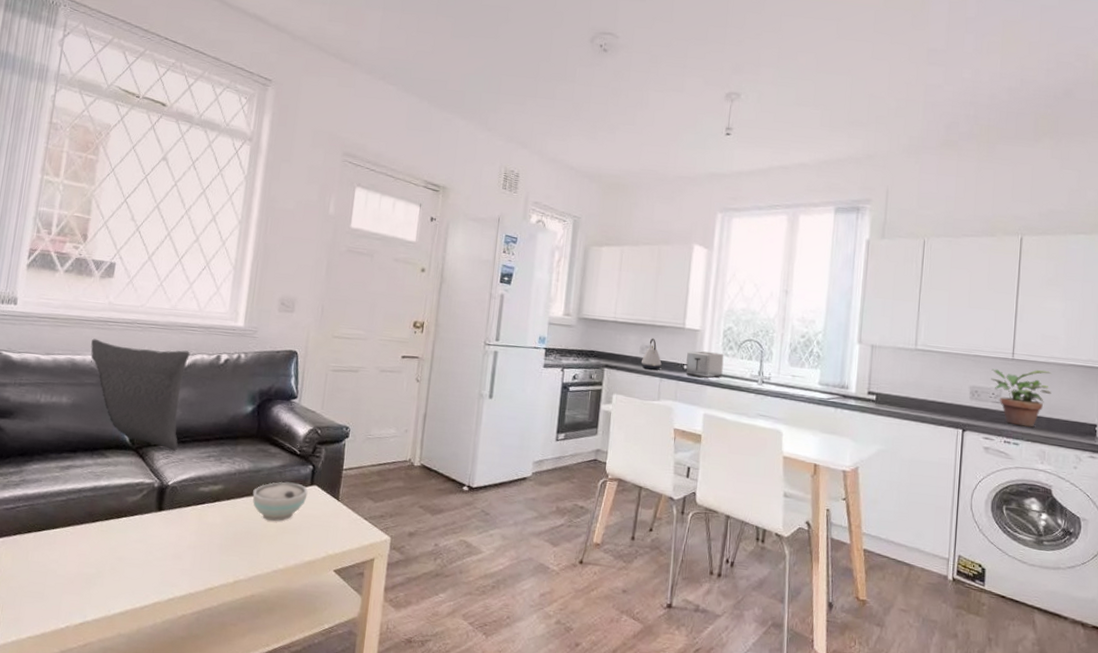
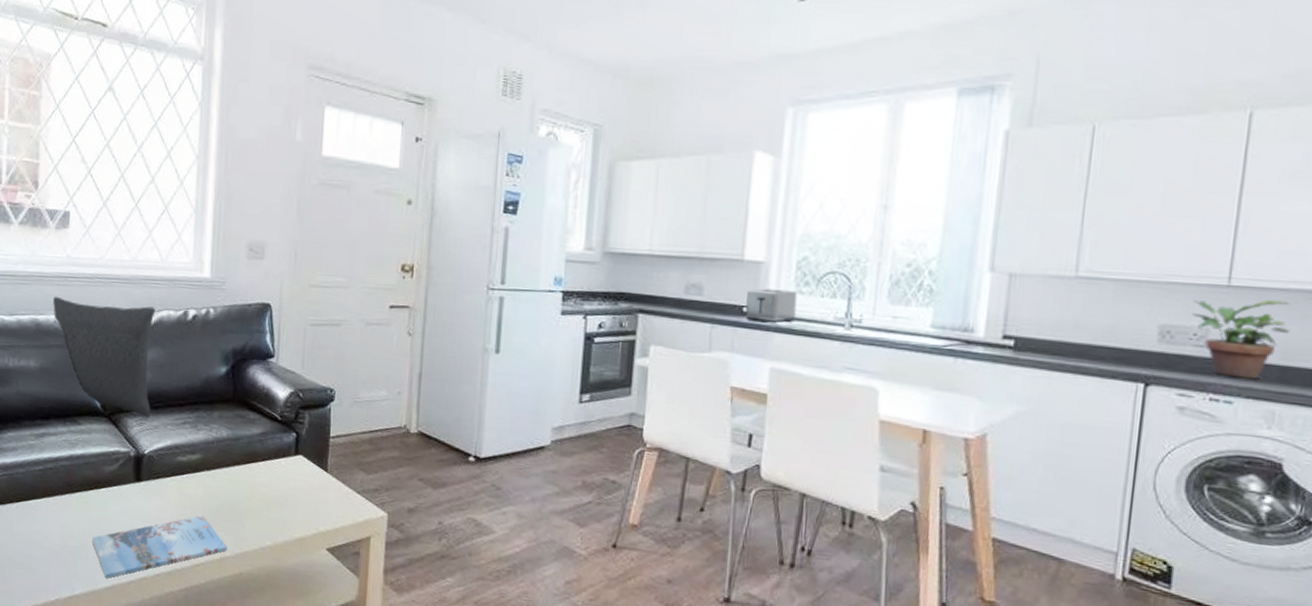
magazine: none [109,541,242,604] -> present [92,515,228,578]
bowl: present [252,482,308,521] -> none [233,451,293,494]
kettle: present [641,338,662,370] -> none [685,274,713,314]

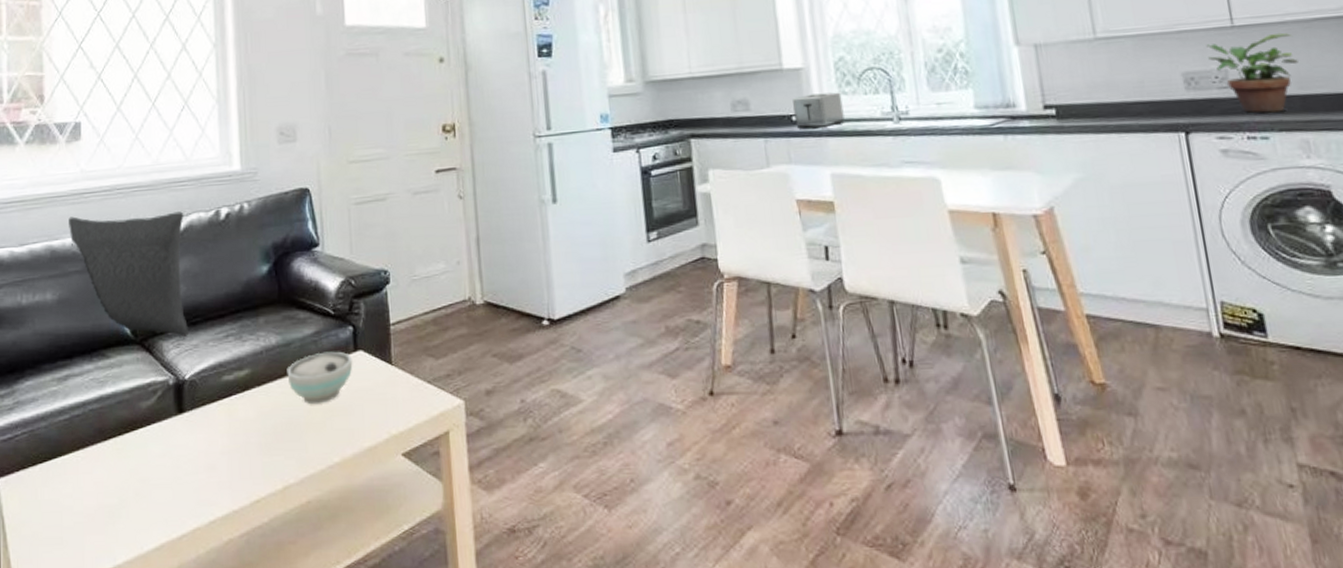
magazine: present [92,515,228,578] -> none [133,439,291,537]
bowl: none [233,451,293,494] -> present [287,351,353,404]

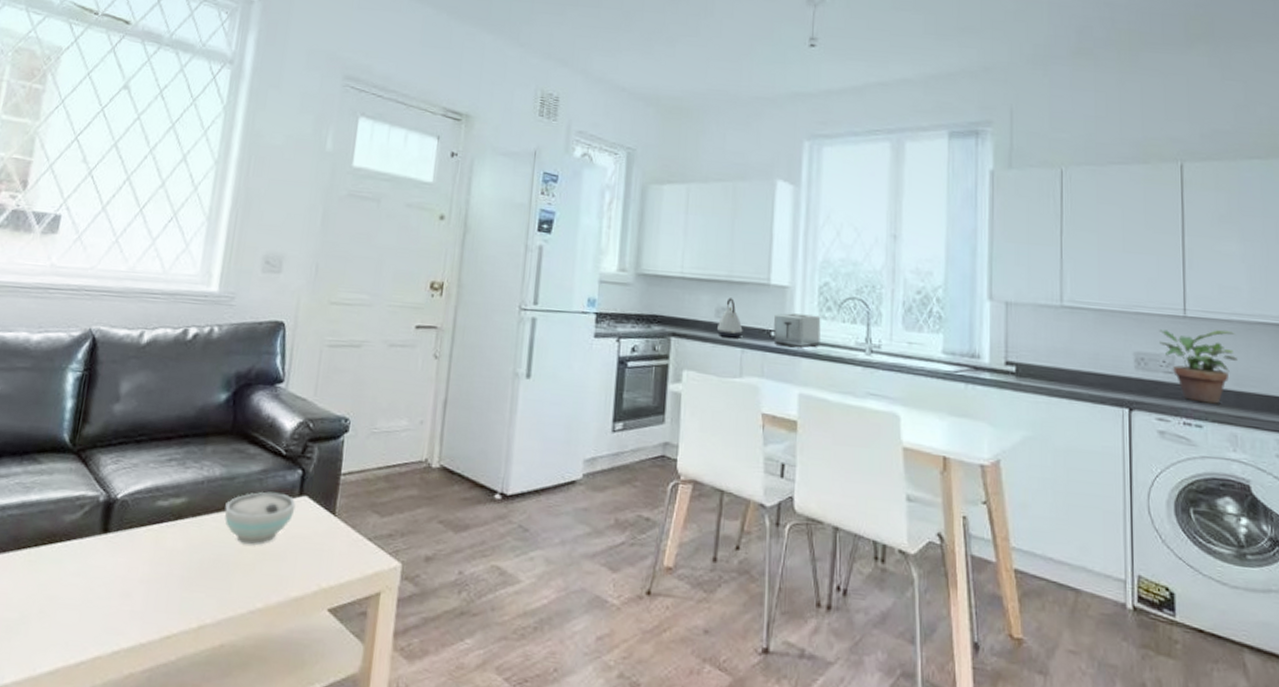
pillow: present [69,211,188,337] -> none [25,310,150,454]
kettle: none [735,89,763,130] -> present [716,298,743,338]

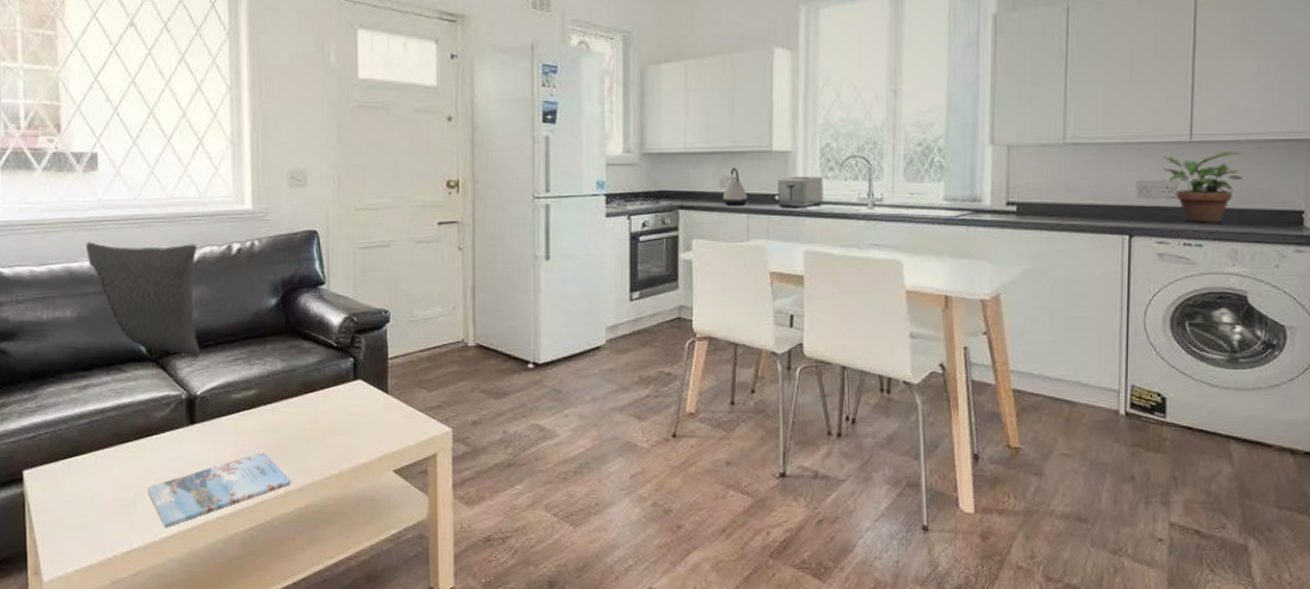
pillow: none [25,310,150,454] -> present [86,242,200,357]
magazine: none [36,572,208,660] -> present [148,451,292,527]
bowl: present [224,491,296,545] -> none [291,379,352,423]

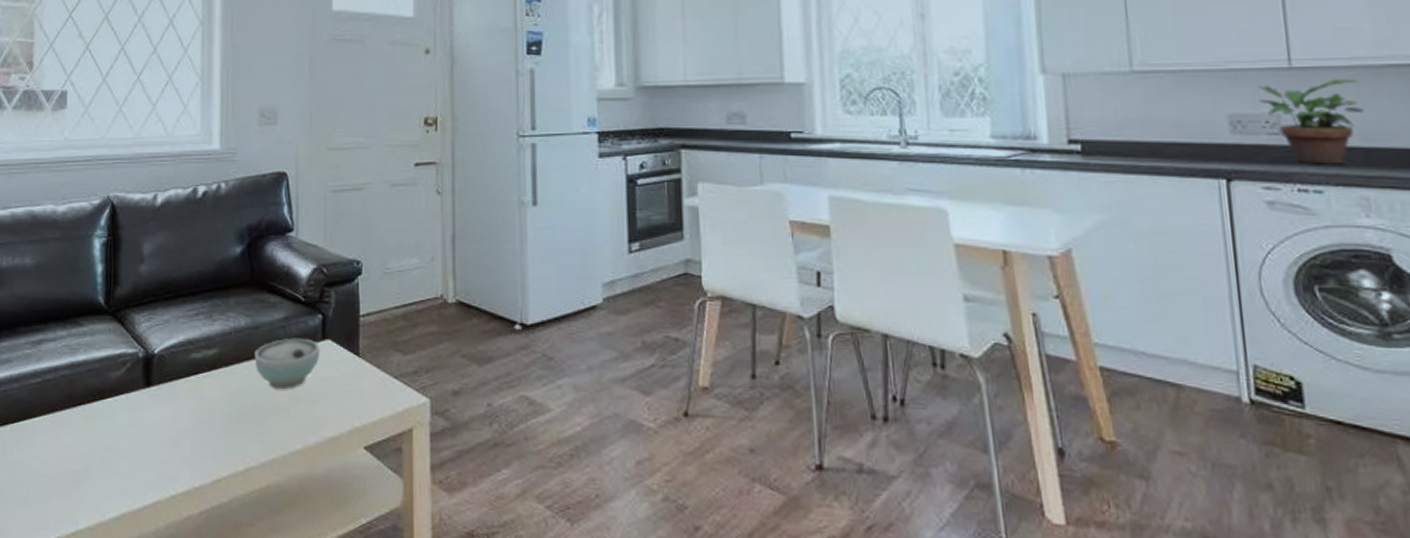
pillow: present [86,242,200,357] -> none [50,184,162,311]
magazine: present [148,451,292,527] -> none [98,419,252,506]
bowl: none [291,379,352,423] -> present [254,338,320,389]
kettle: present [722,167,748,205] -> none [729,102,759,144]
toaster: present [778,176,823,209] -> none [793,111,847,148]

